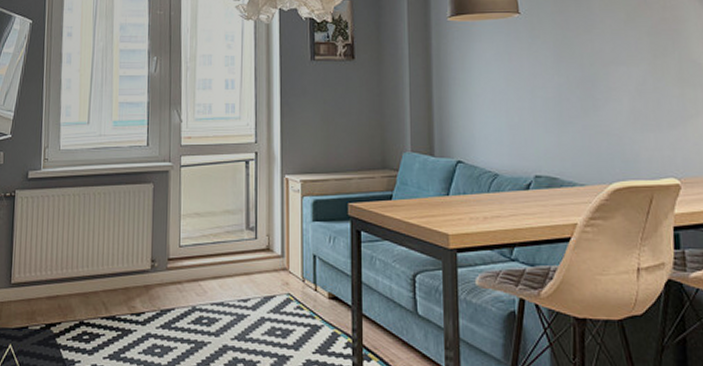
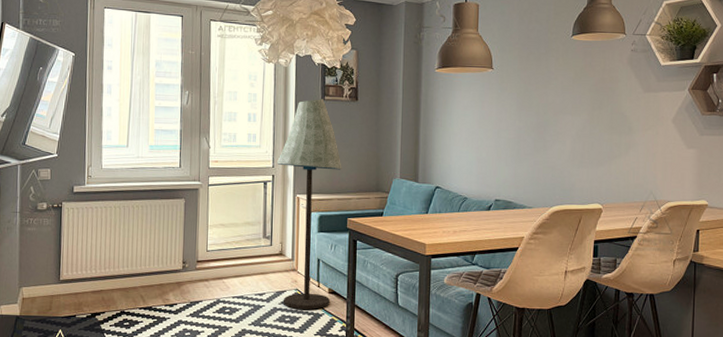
floor lamp: none [259,59,339,320] -> present [276,99,342,309]

